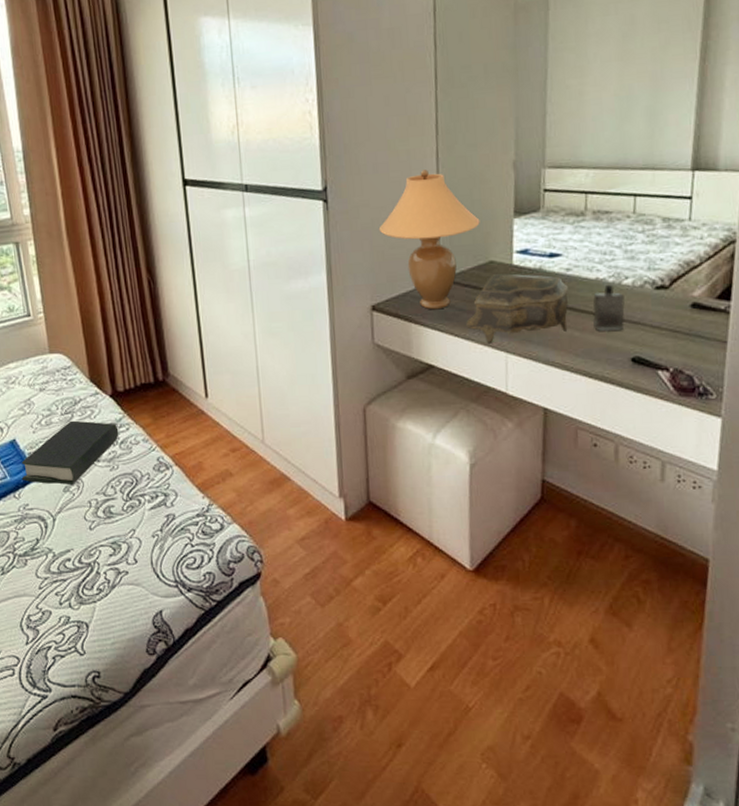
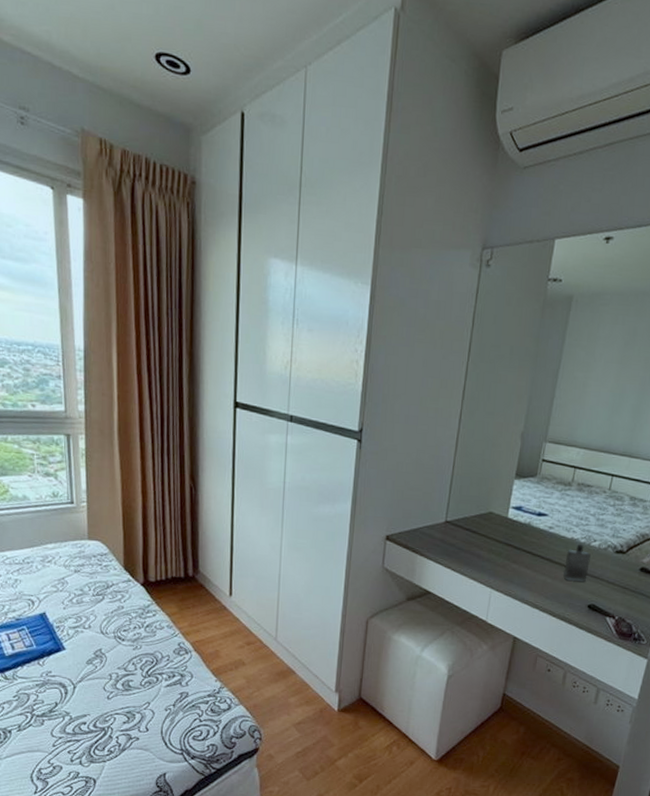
book: present [21,420,119,485] -> none [47,602,146,658]
table lamp: present [379,170,480,310] -> none [402,427,487,547]
jewelry box: present [466,273,568,344] -> none [462,522,549,580]

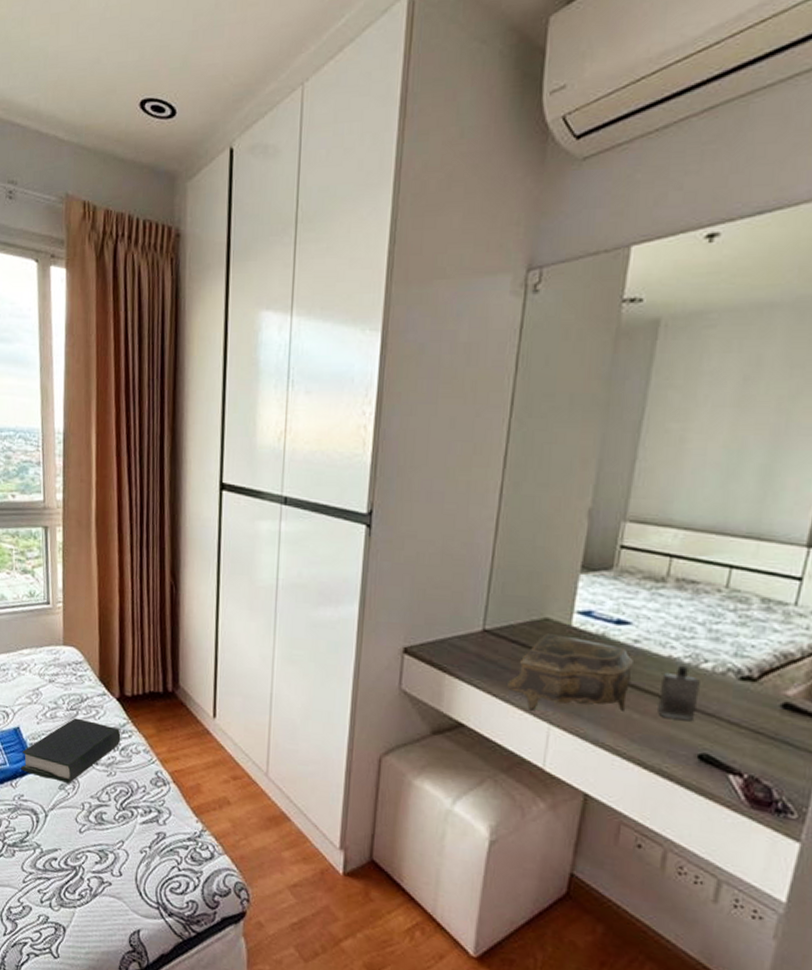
book: none [47,602,146,658] -> present [20,717,121,783]
jewelry box: none [462,522,549,580] -> present [507,632,633,711]

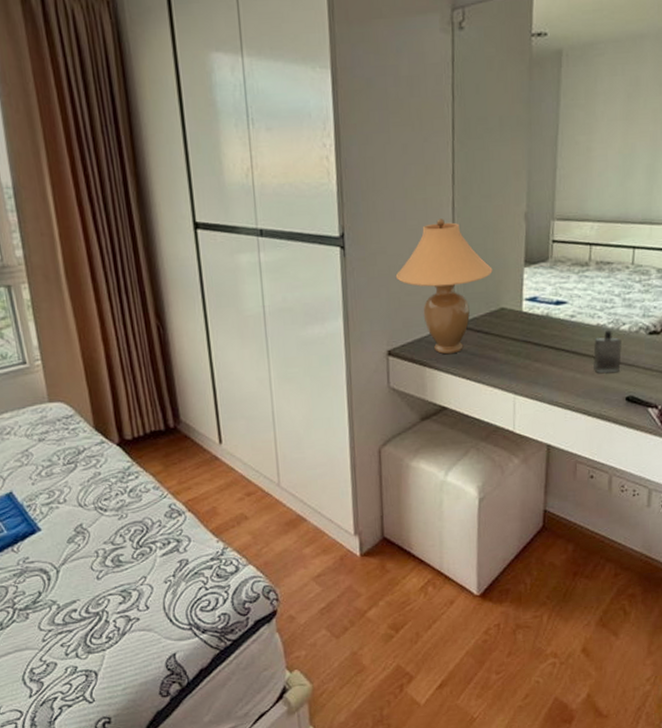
book: present [20,717,121,783] -> none [19,470,128,536]
table lamp: none [423,505,540,664] -> present [395,219,493,355]
jewelry box: present [507,632,633,711] -> none [478,319,572,386]

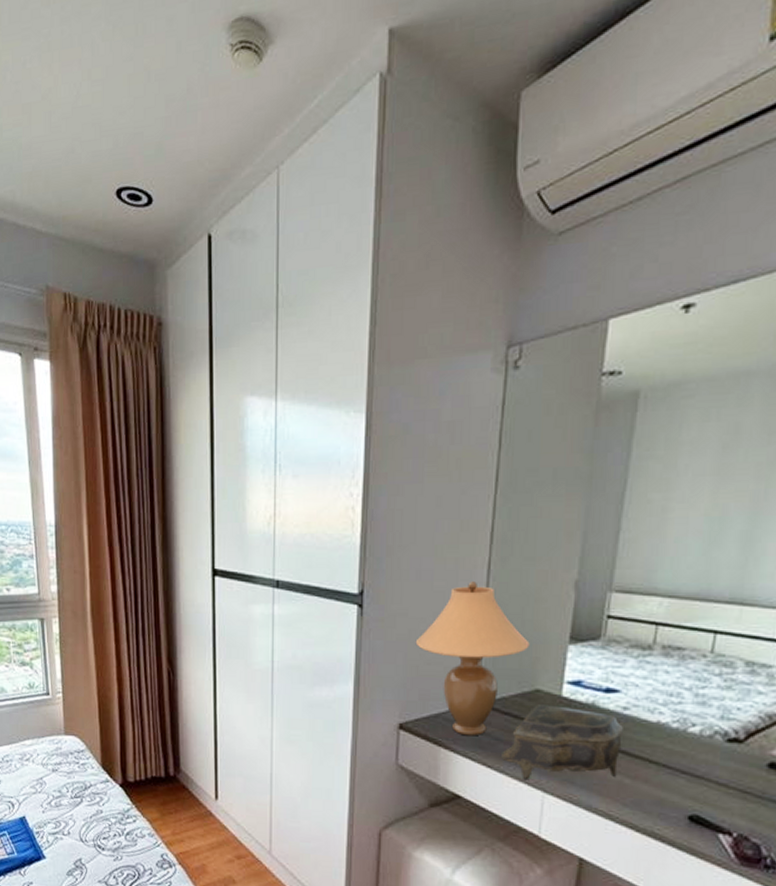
jewelry box: none [478,319,572,386] -> present [501,703,623,780]
perfume bottle: present [593,330,622,374] -> none [648,729,688,783]

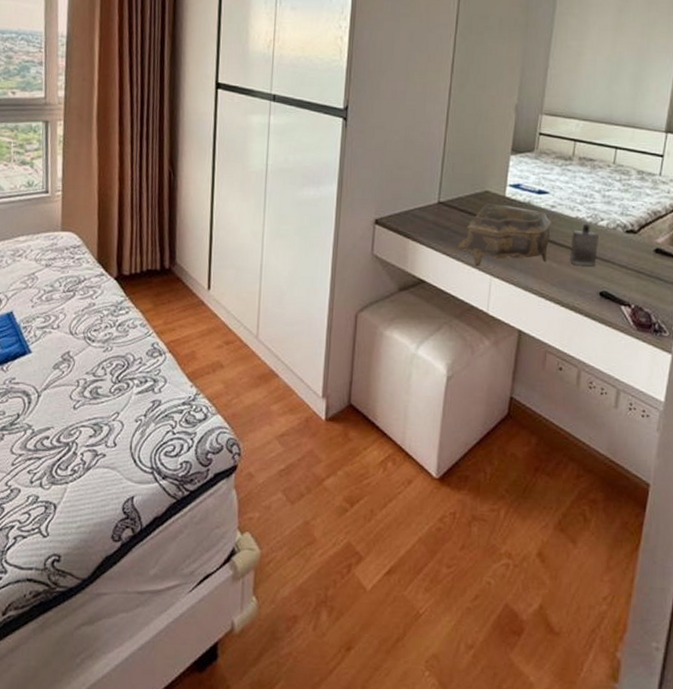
table lamp: present [415,581,530,736] -> none [390,102,481,230]
perfume bottle: none [648,729,688,783] -> present [570,223,599,266]

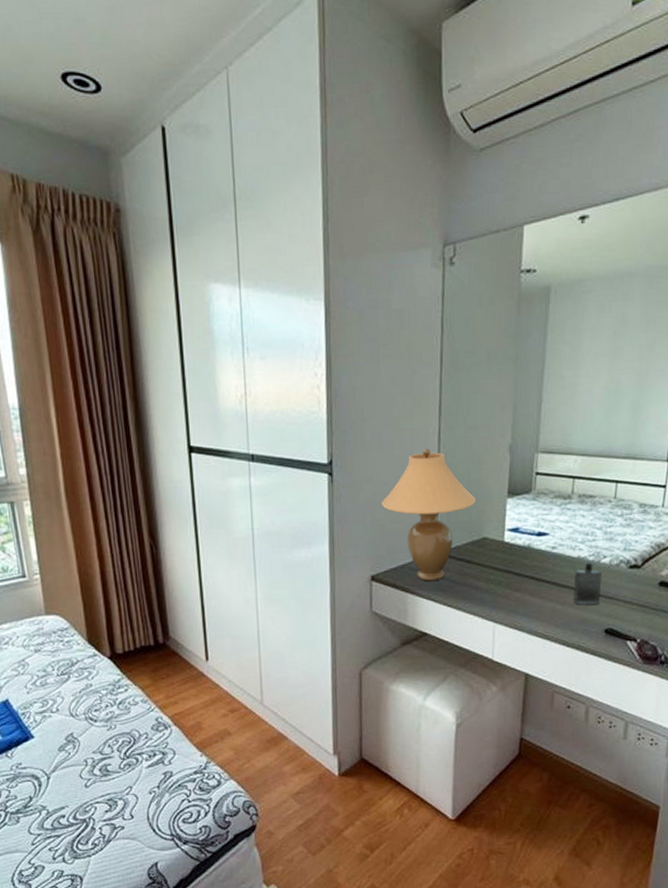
table lamp: none [390,102,481,230] -> present [381,449,476,582]
jewelry box: present [458,202,551,266] -> none [459,549,553,614]

